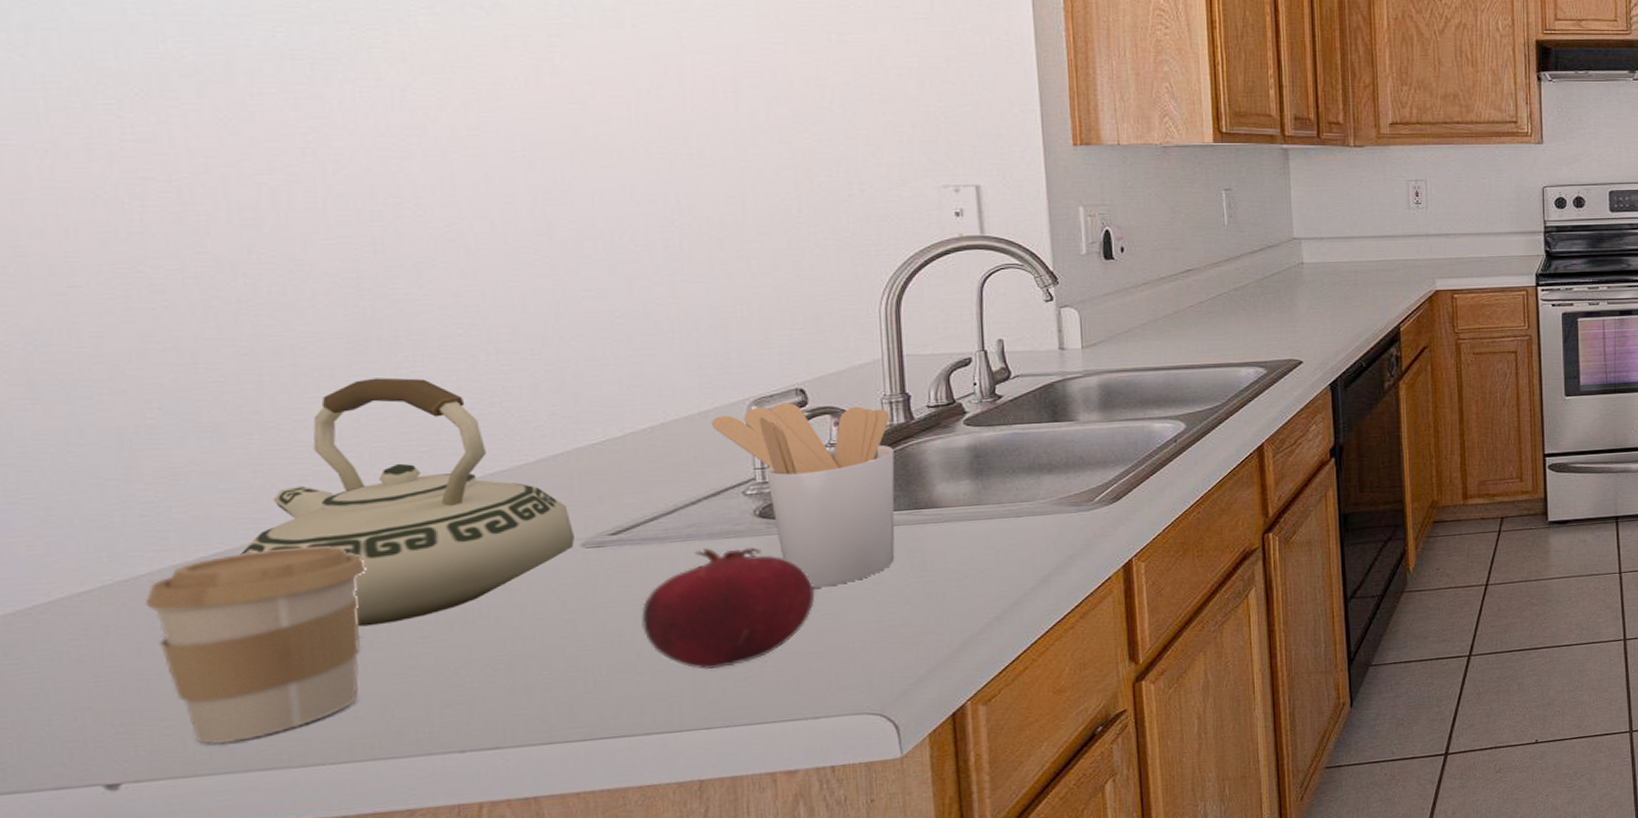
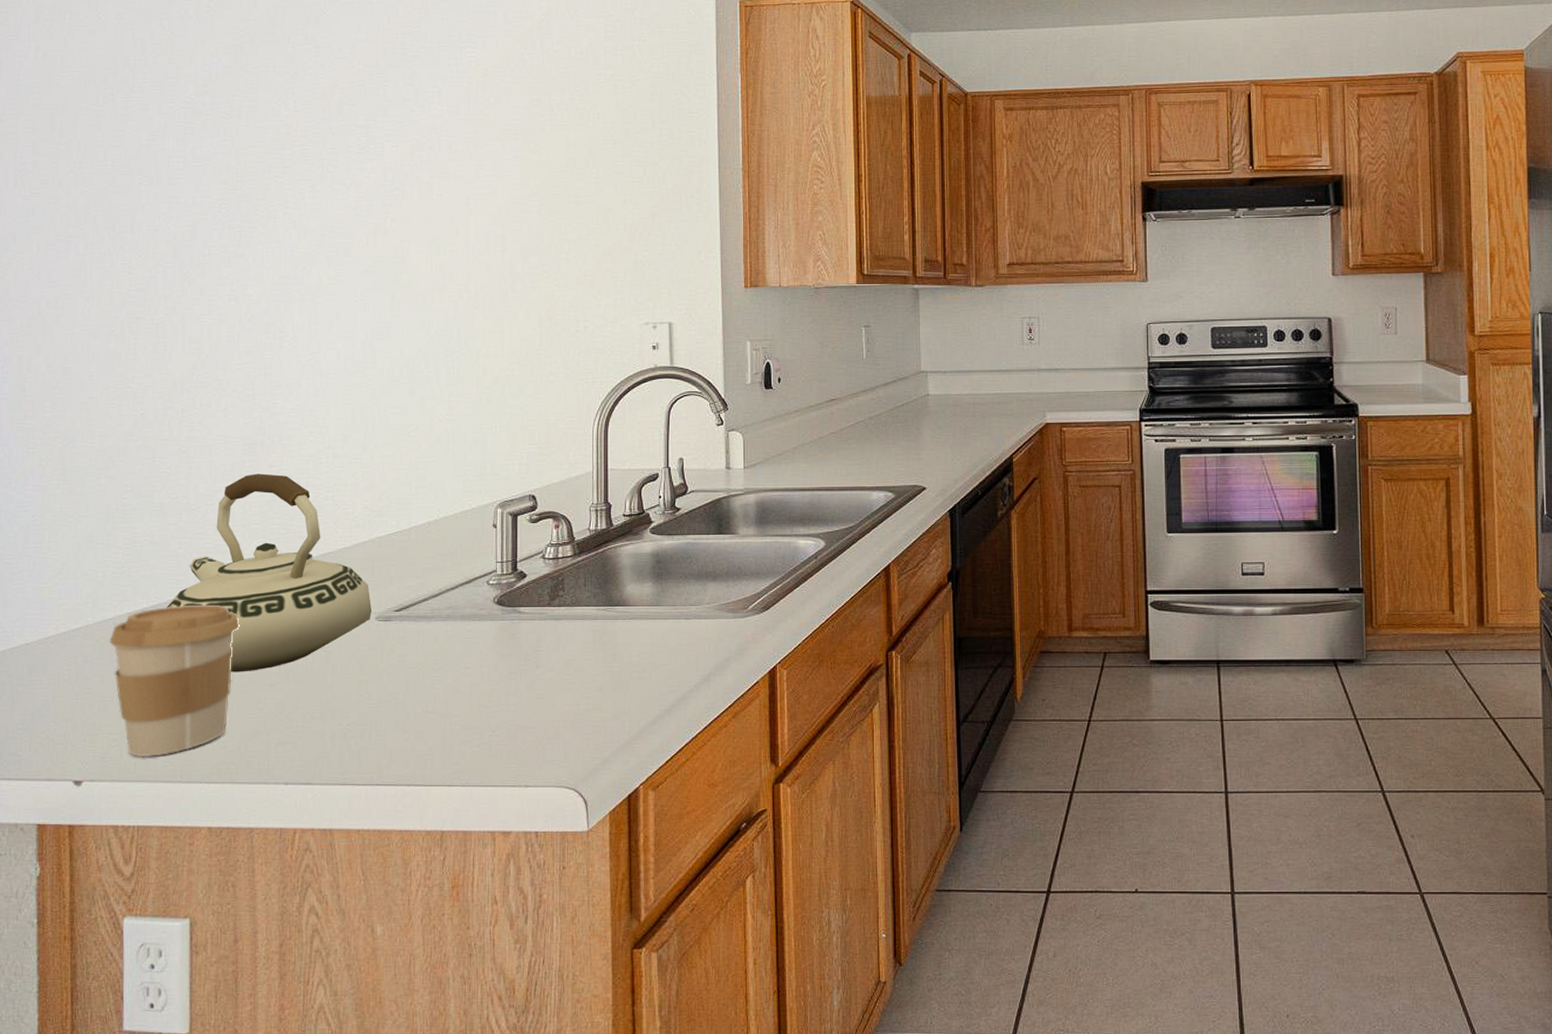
fruit: present [641,547,815,669] -> none [411,628,533,734]
utensil holder: present [710,402,895,588] -> none [468,507,597,670]

